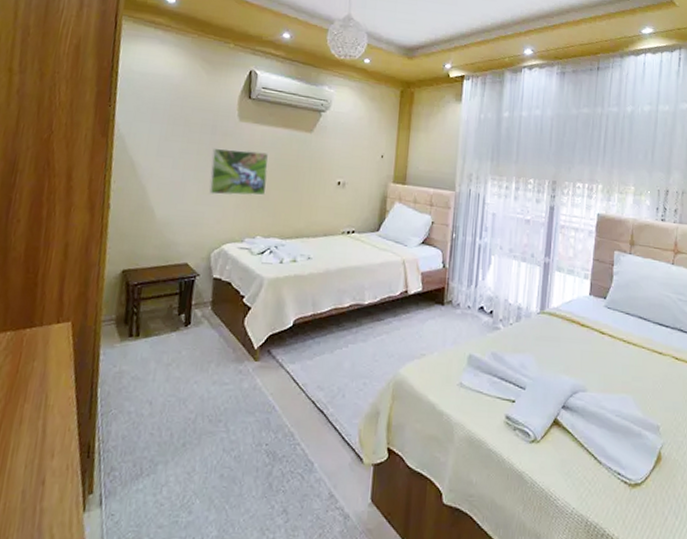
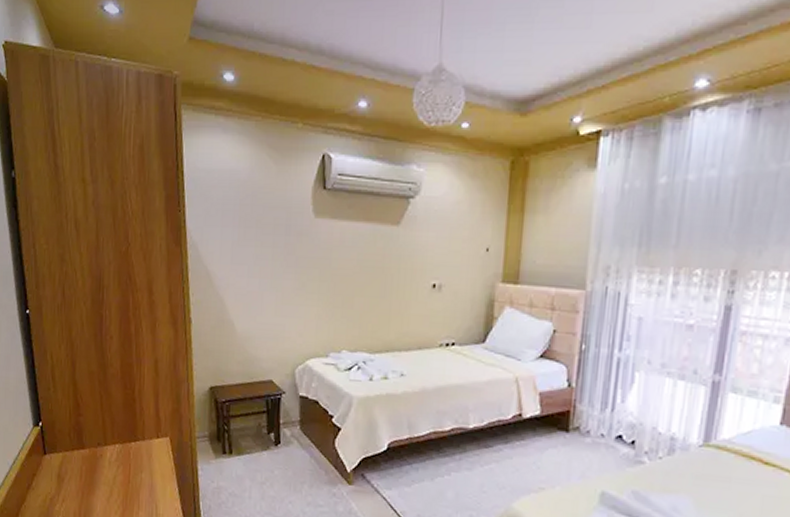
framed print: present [209,147,269,196] -> none [287,251,351,305]

